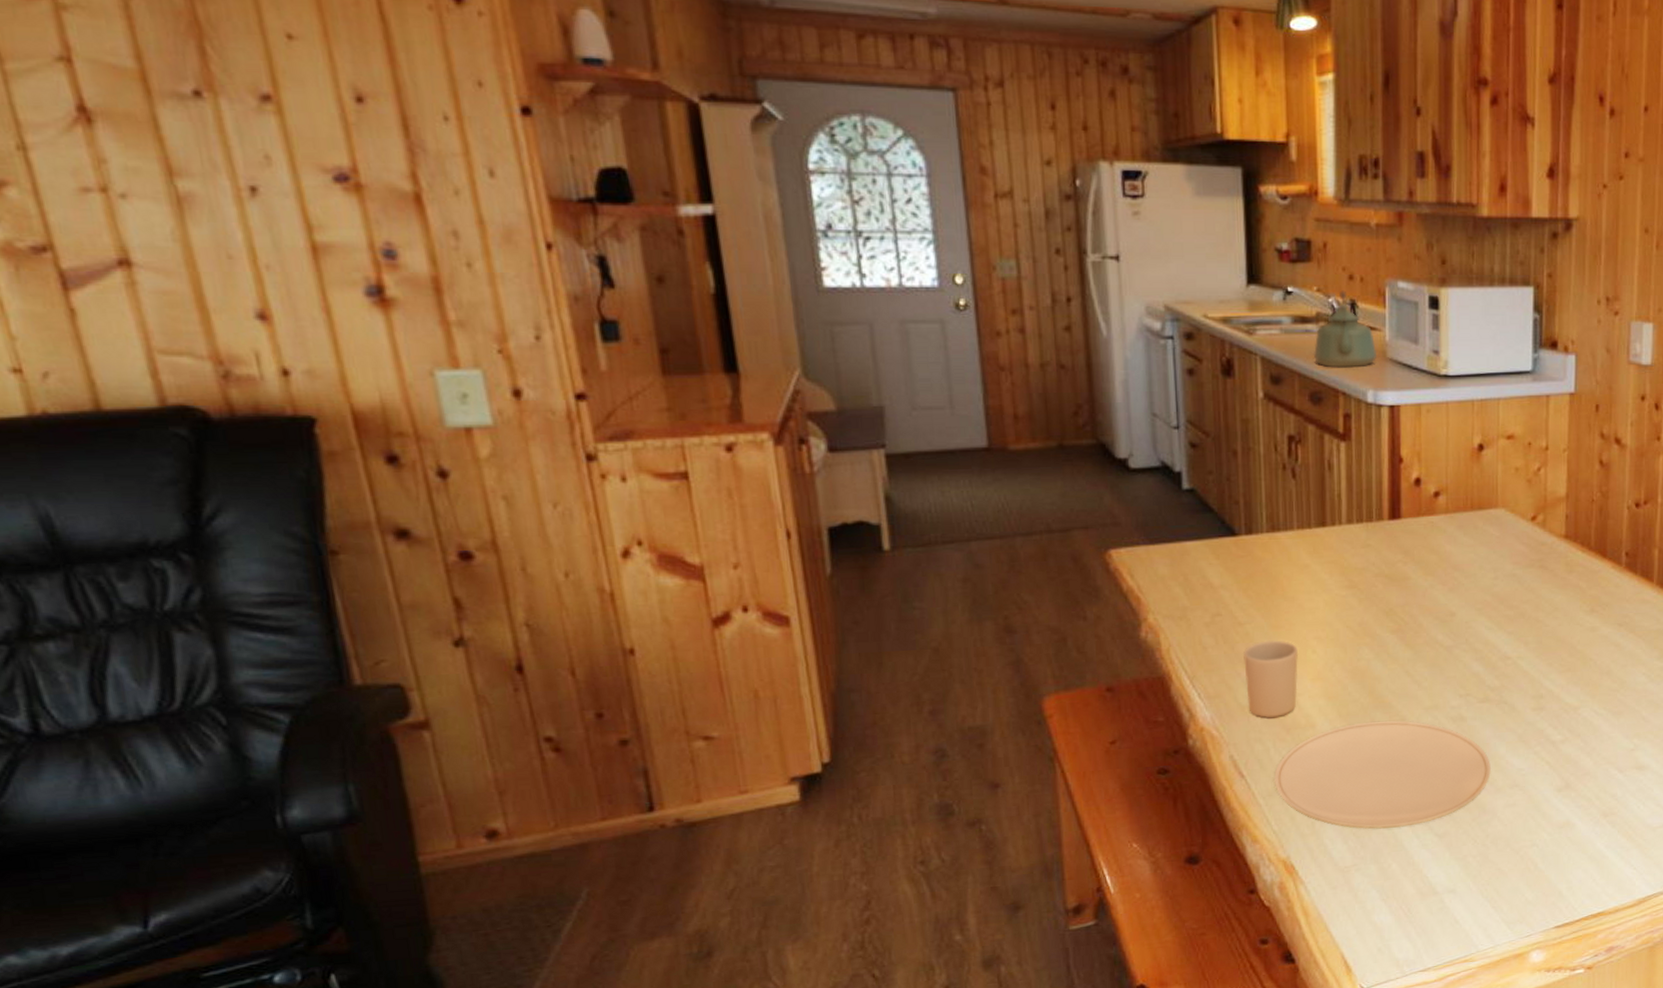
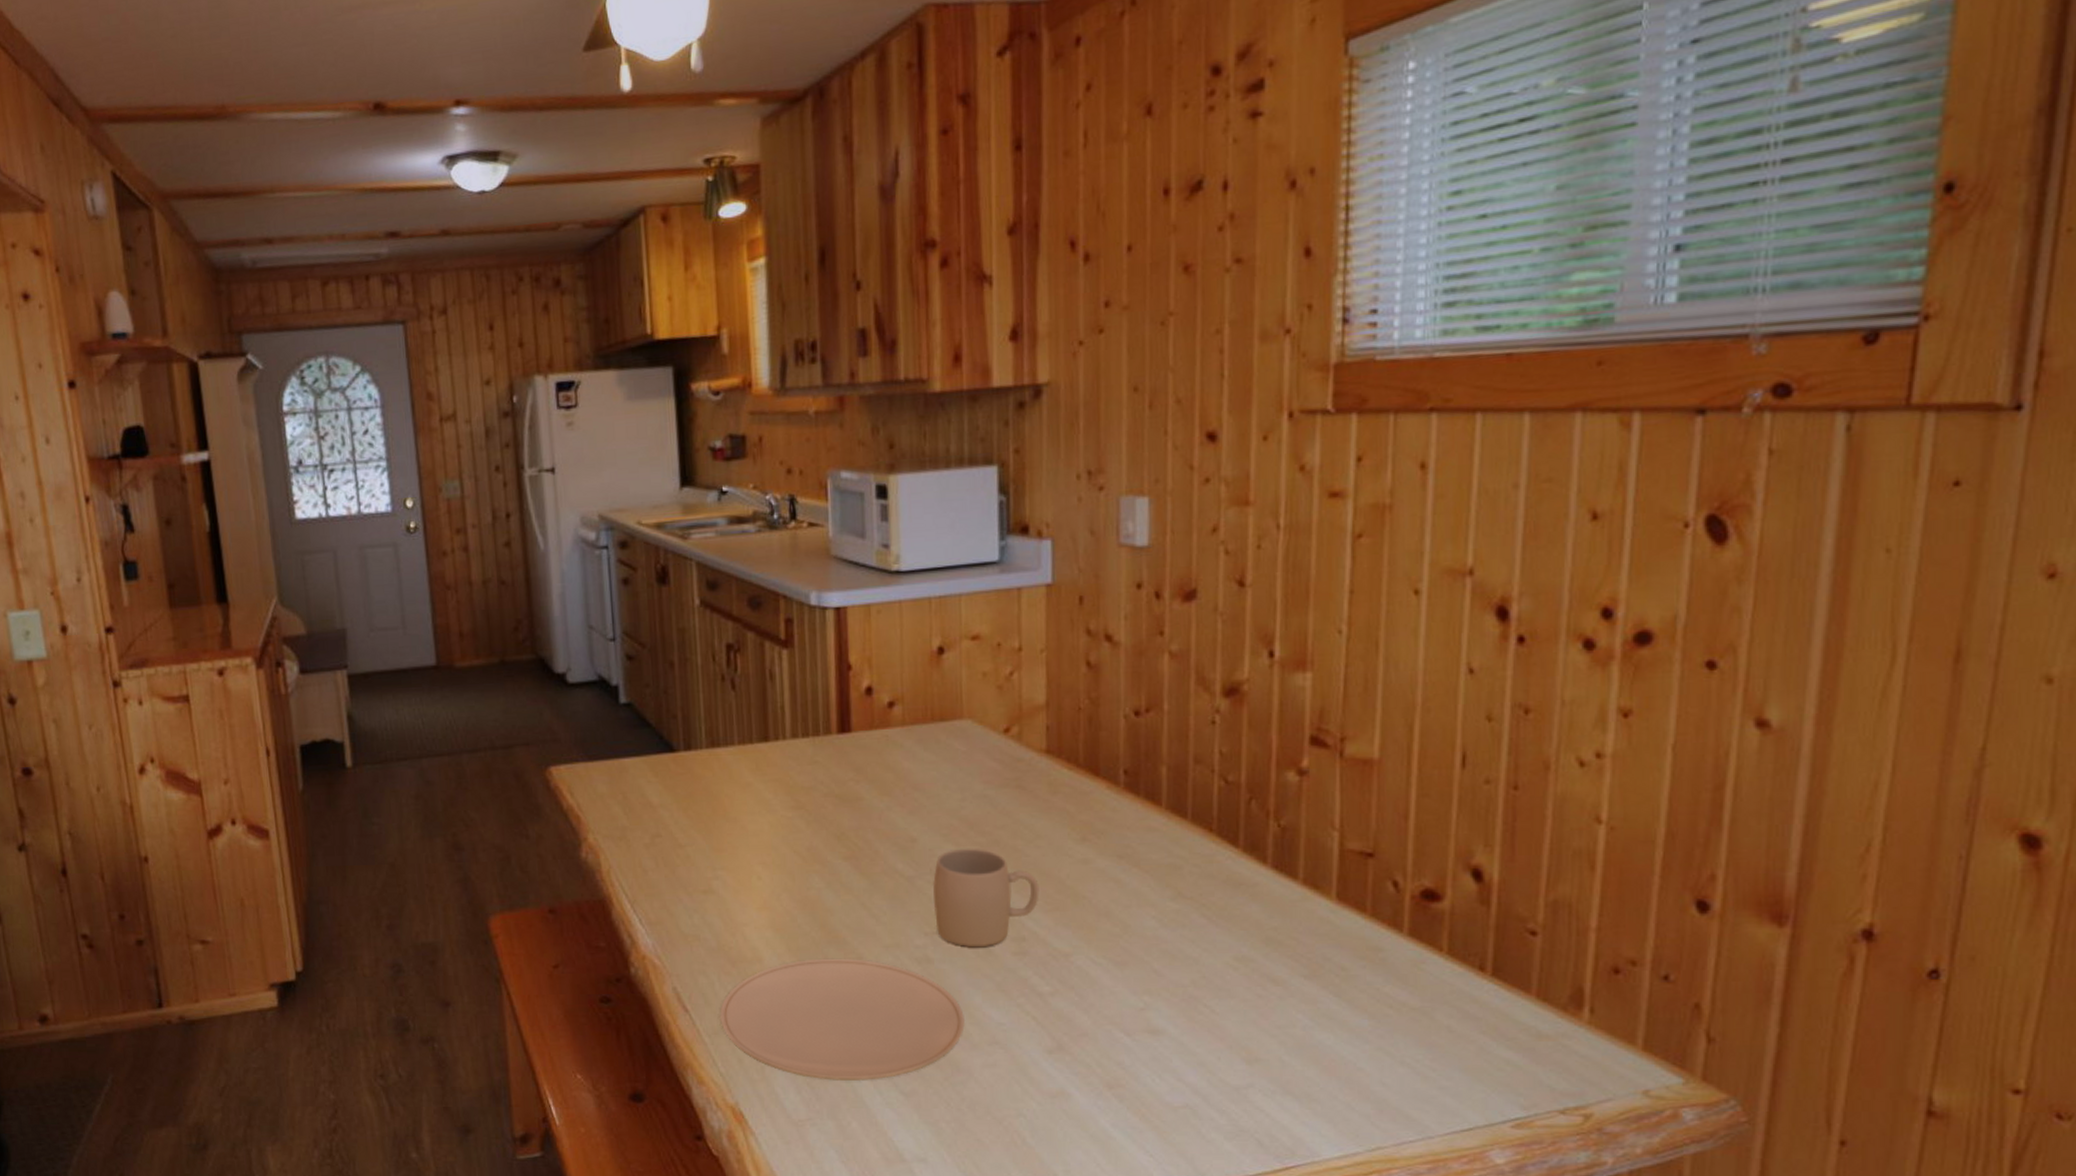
mug: present [1243,640,1299,718] -> none [685,864,743,948]
kettle: present [1313,290,1376,368] -> none [750,486,819,570]
mug: none [1468,620,1555,706] -> present [933,848,1039,948]

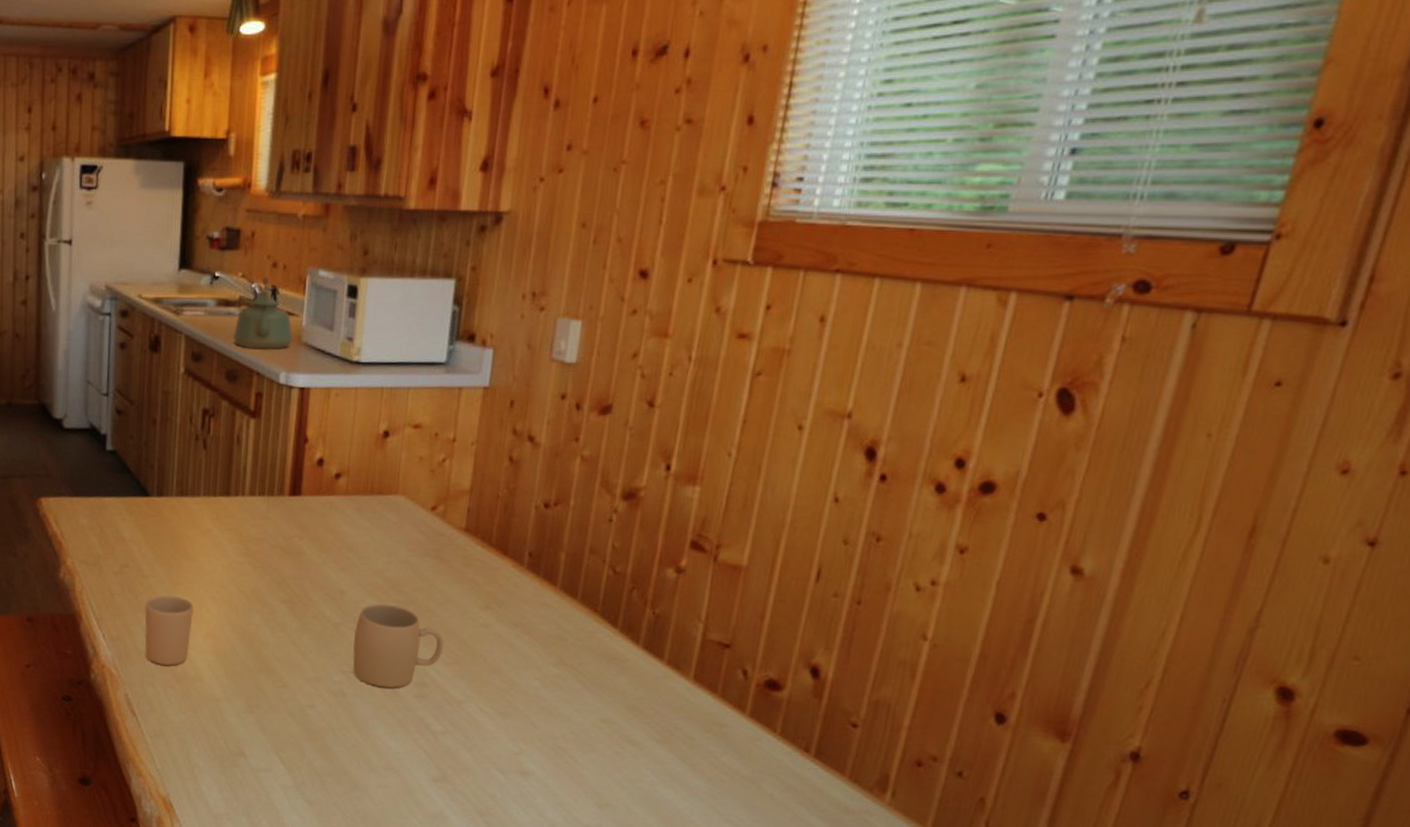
mug: none [685,864,743,948] -> present [145,595,194,666]
plate: present [720,958,966,1080] -> none [162,682,368,788]
kettle: none [750,486,819,570] -> present [232,277,292,350]

